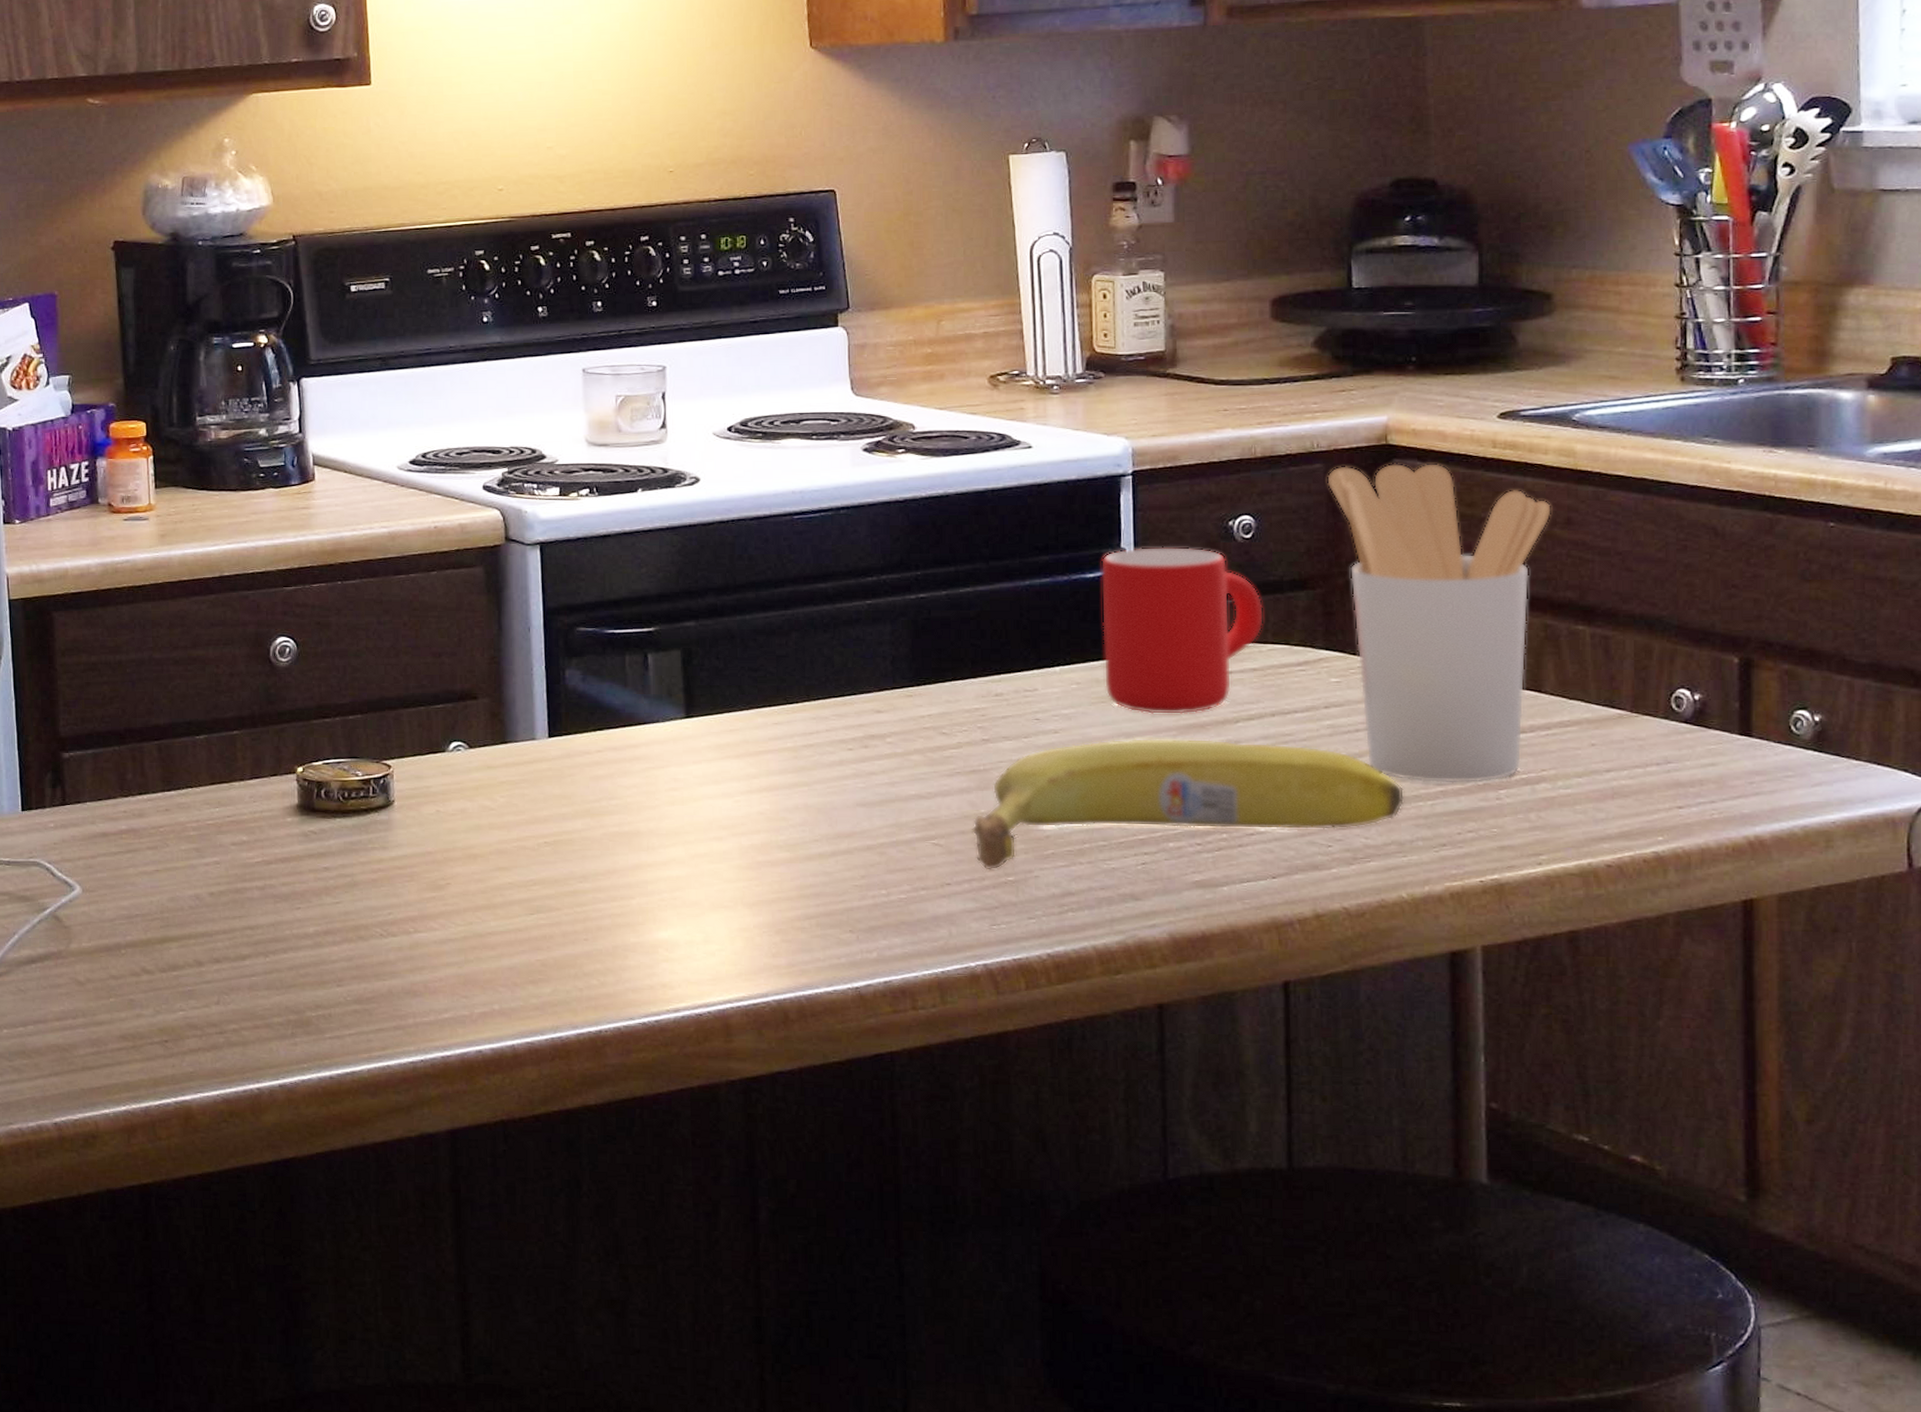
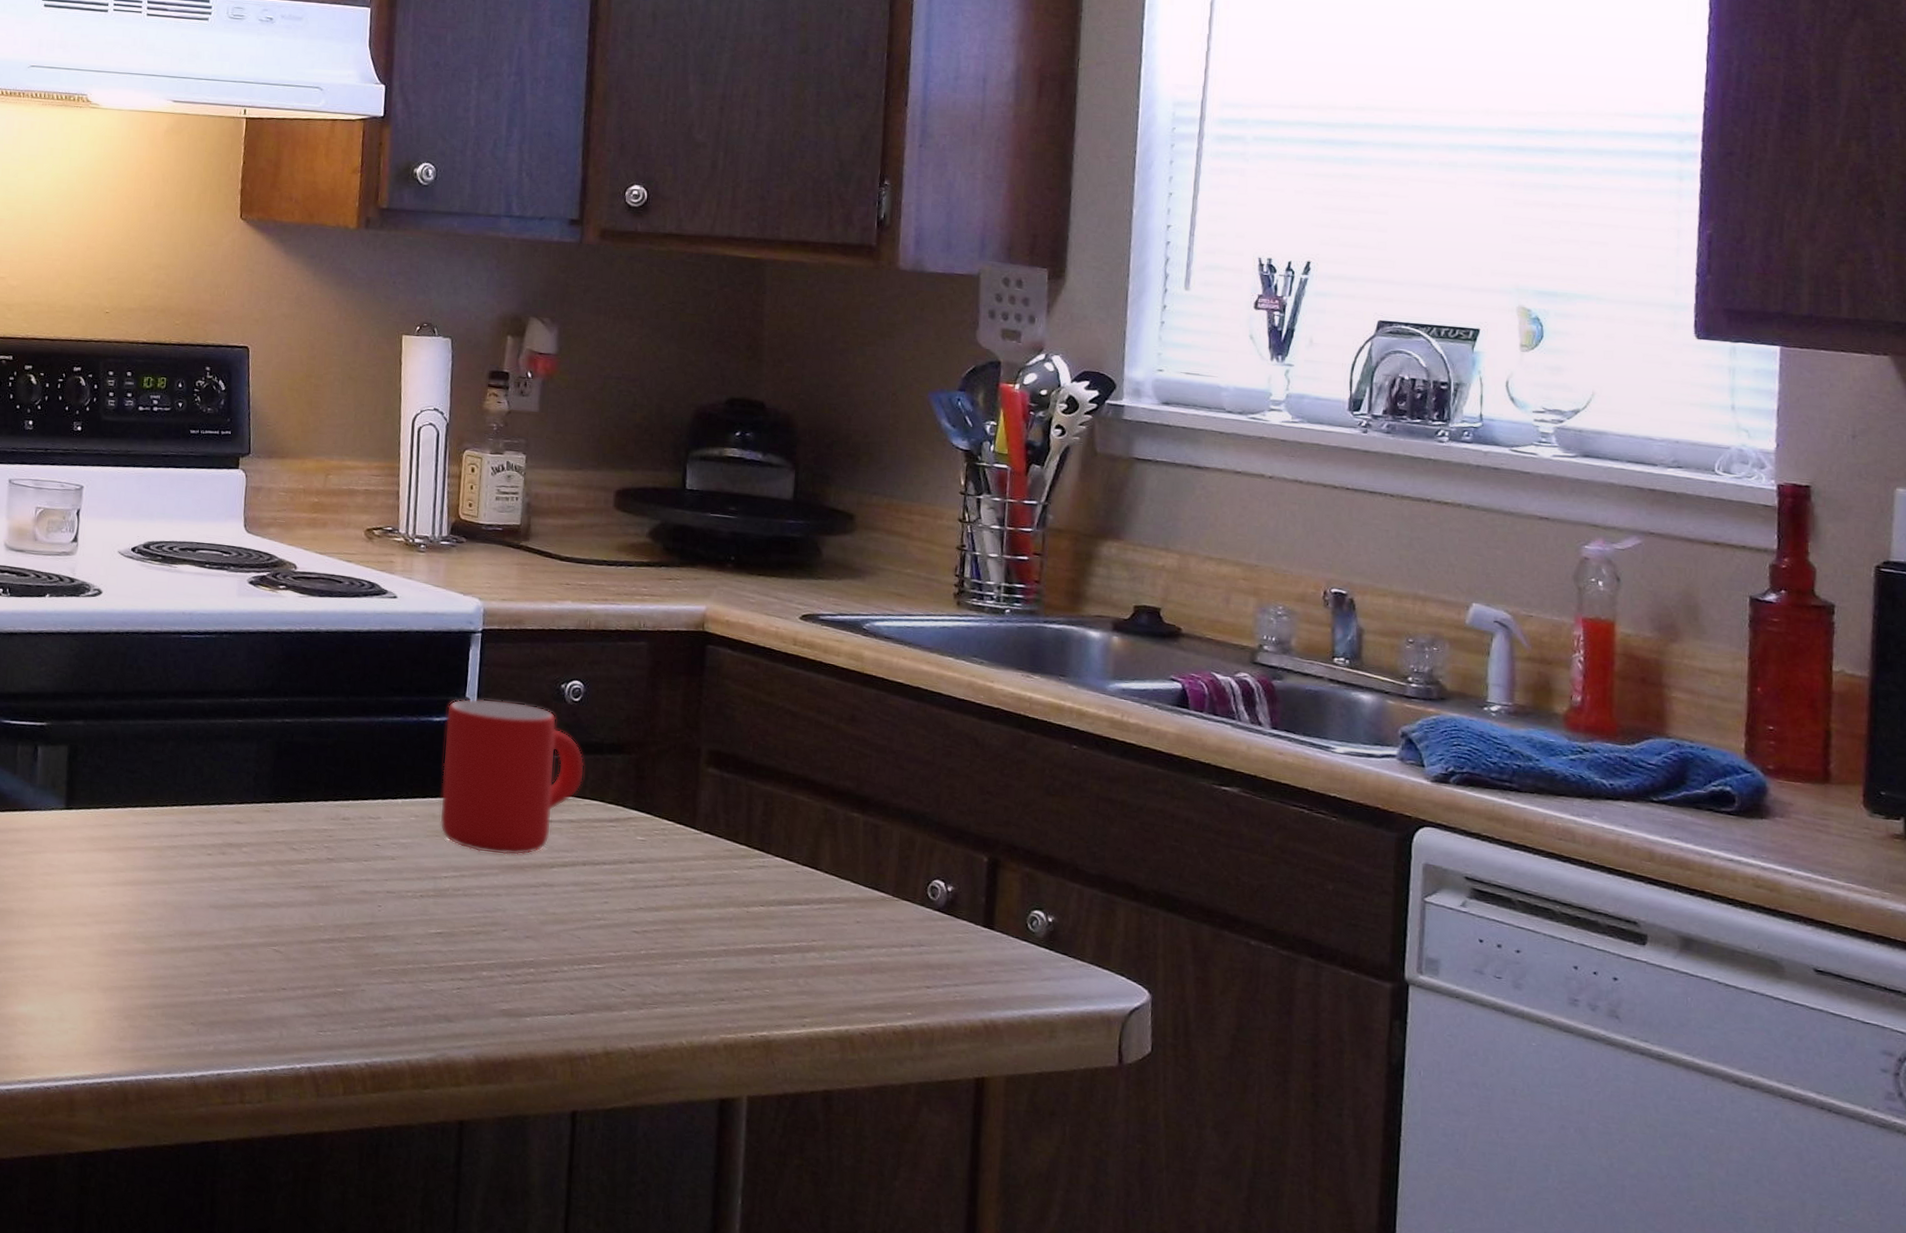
fruit: present [972,738,1405,870] -> none [310,871,692,981]
utensil holder: present [1327,462,1553,784] -> none [649,646,840,946]

